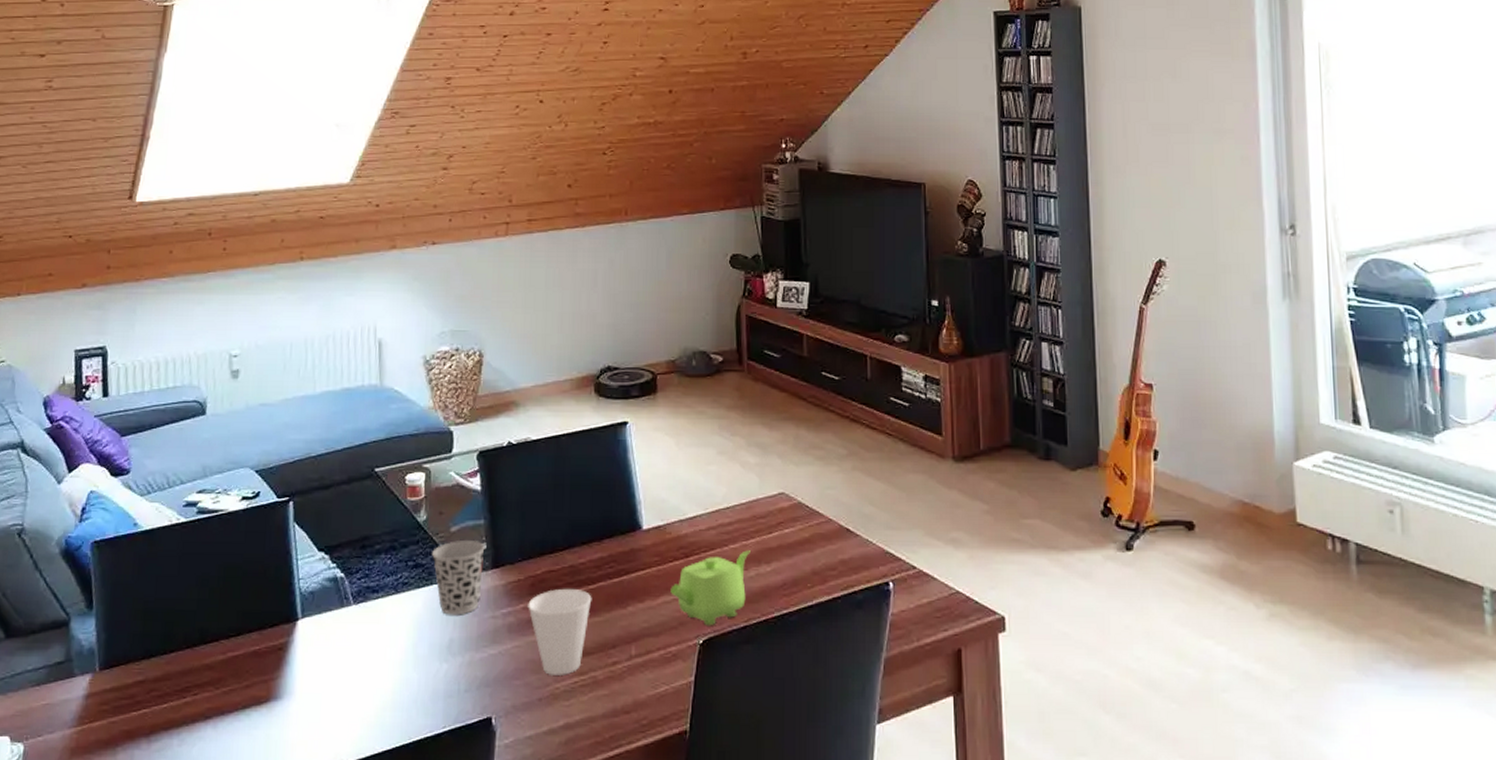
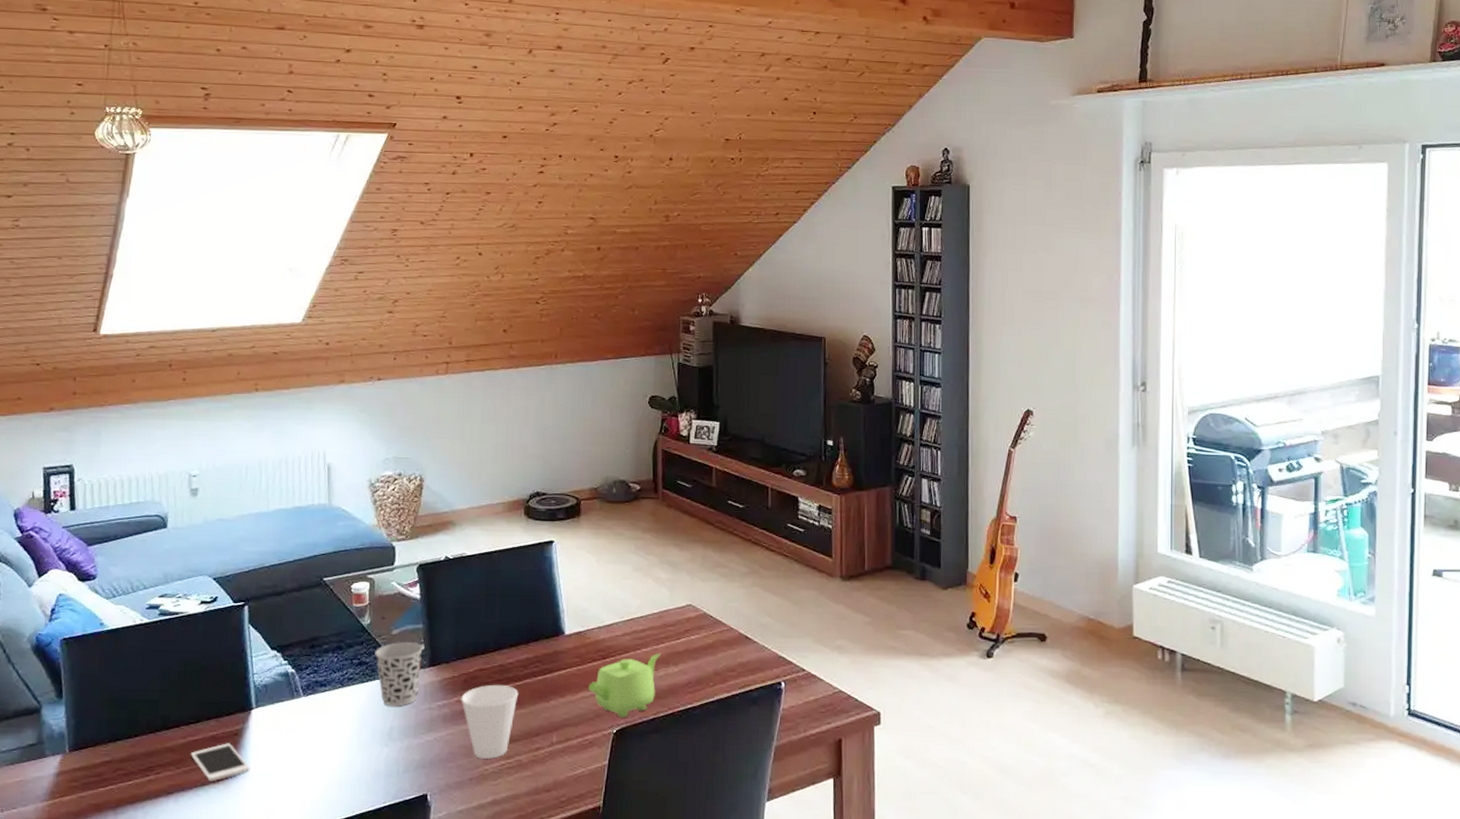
cell phone: none [230,659,296,704] -> present [190,743,250,782]

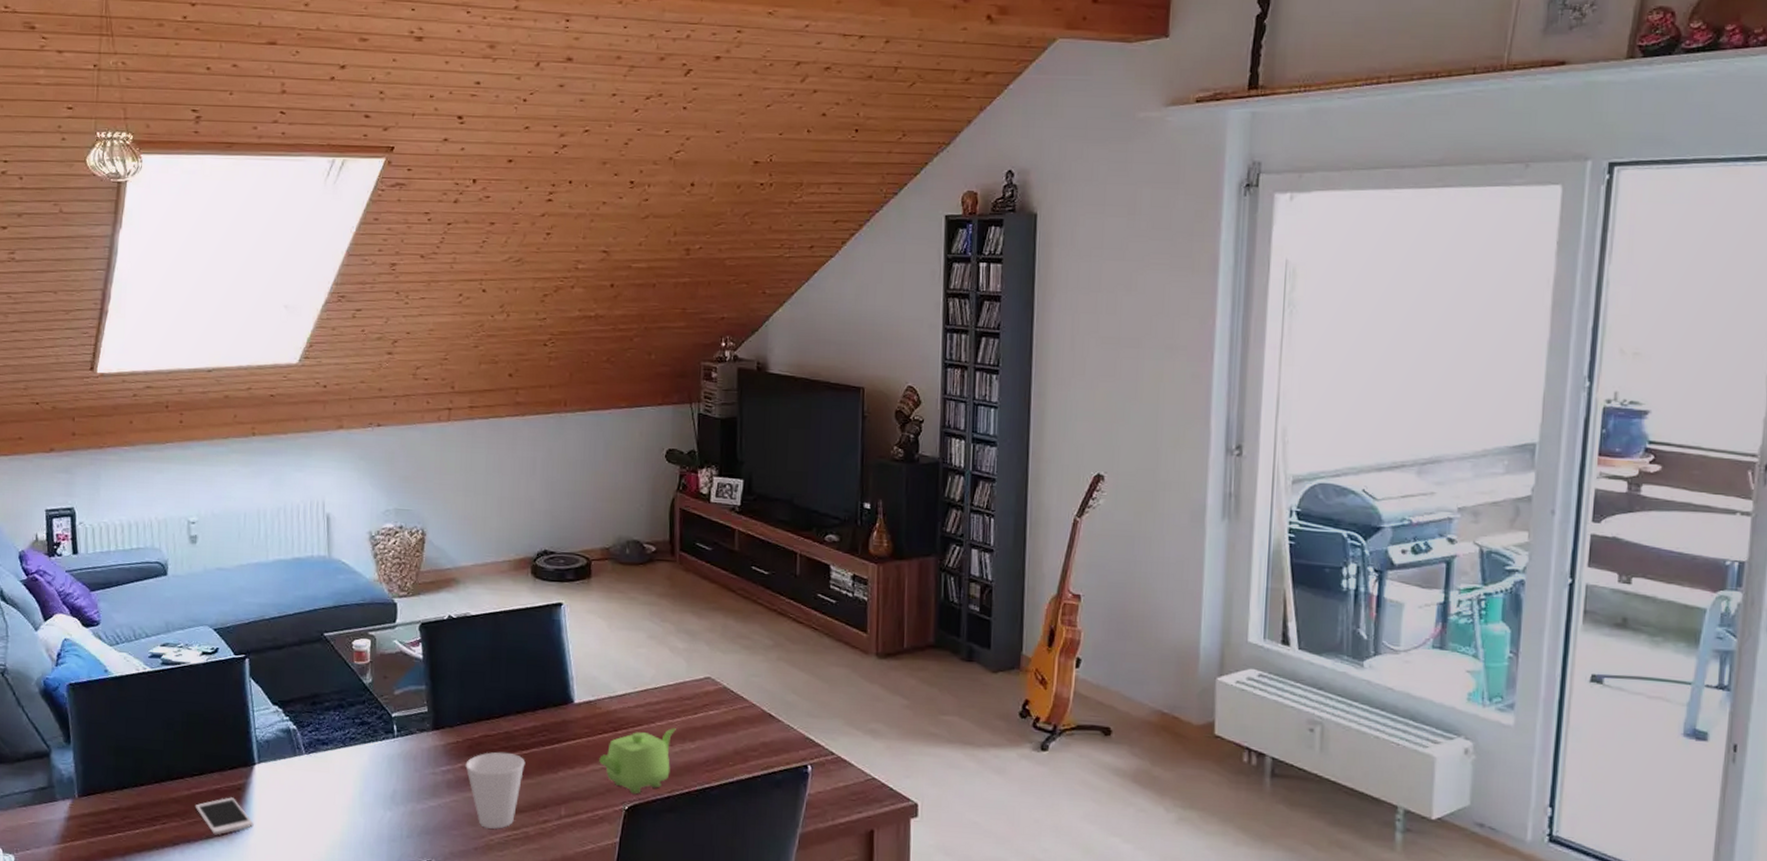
cup: present [375,642,423,707] -> none [377,703,426,770]

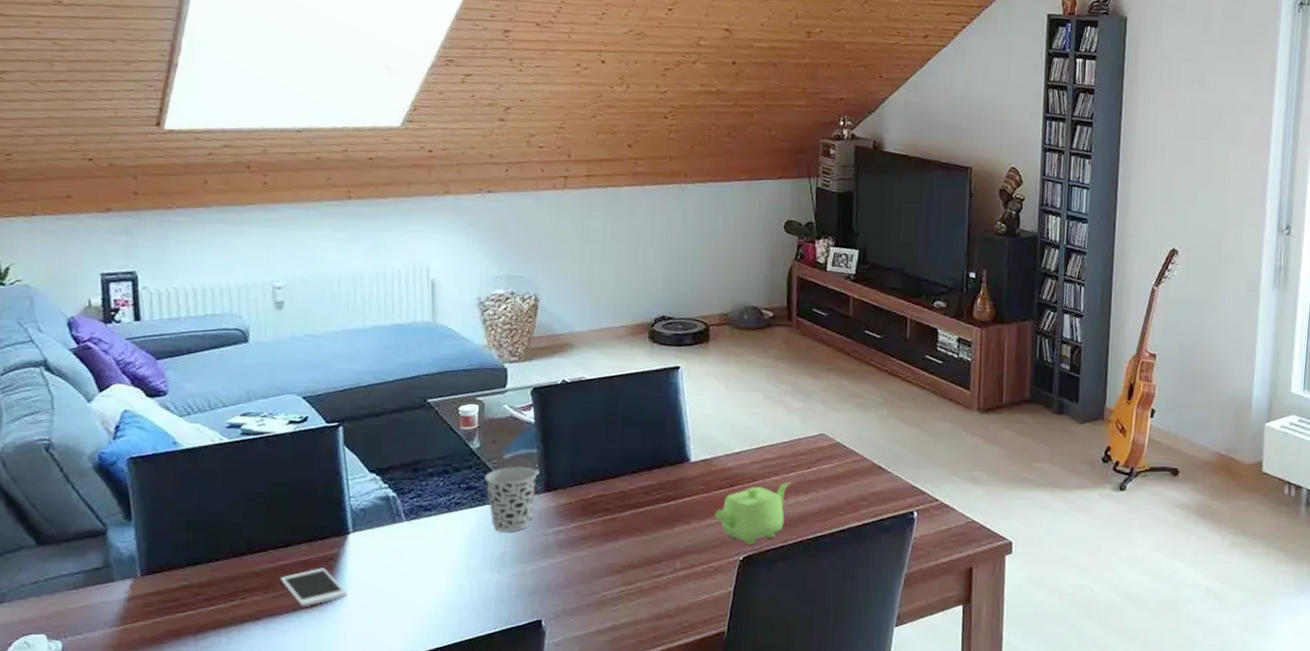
cup: none [377,703,426,770] -> present [485,467,538,532]
cup: present [465,751,526,830] -> none [578,510,641,586]

